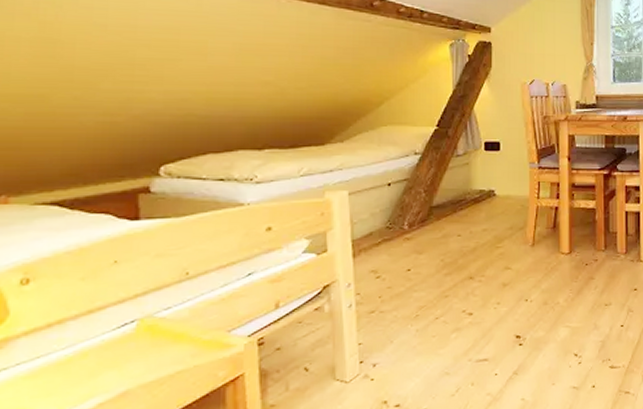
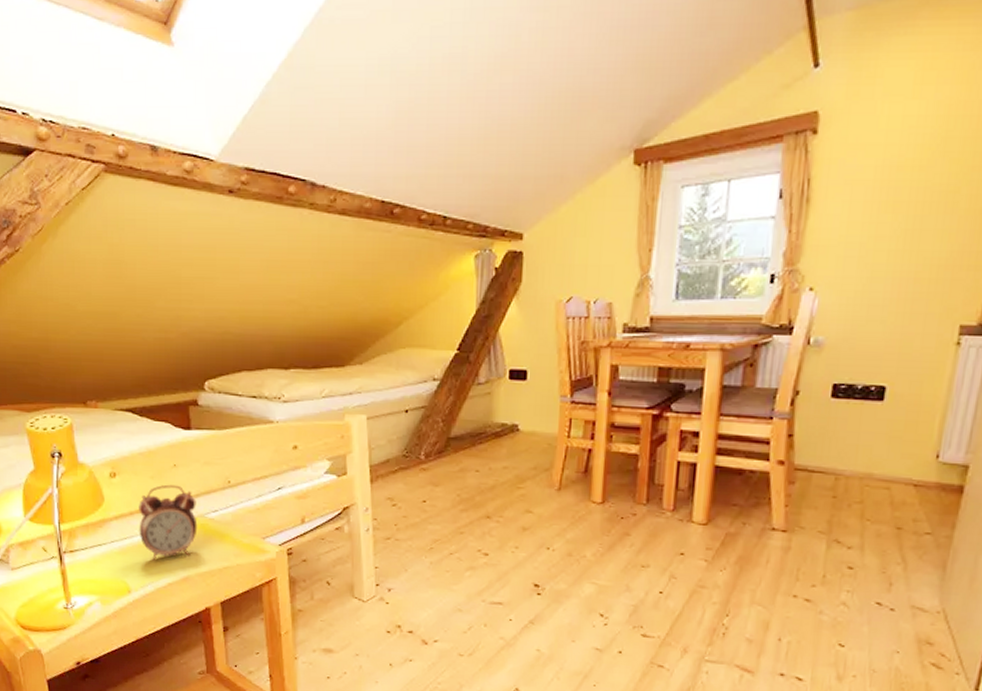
alarm clock: none [59,284,144,379] -> present [139,484,198,561]

